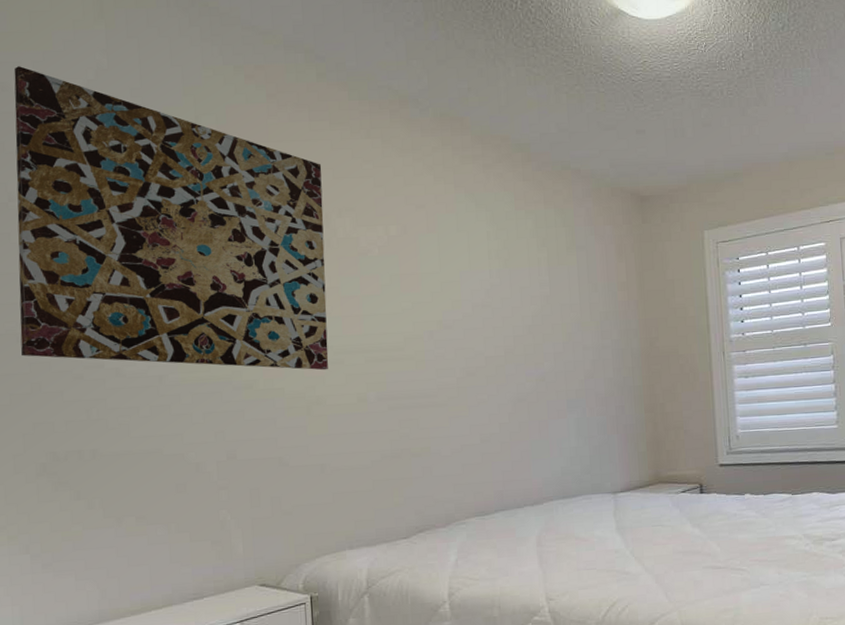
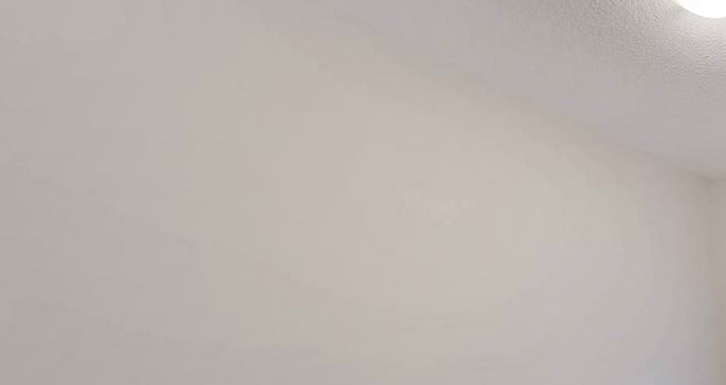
wall art: present [14,66,329,371] -> none [7,16,405,336]

